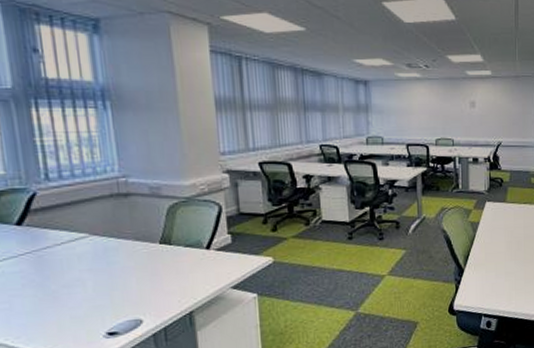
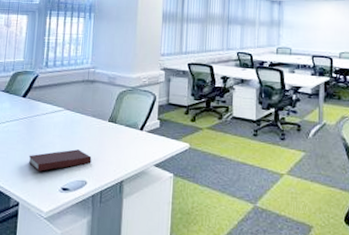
notebook: none [46,283,144,318] -> present [28,149,92,171]

